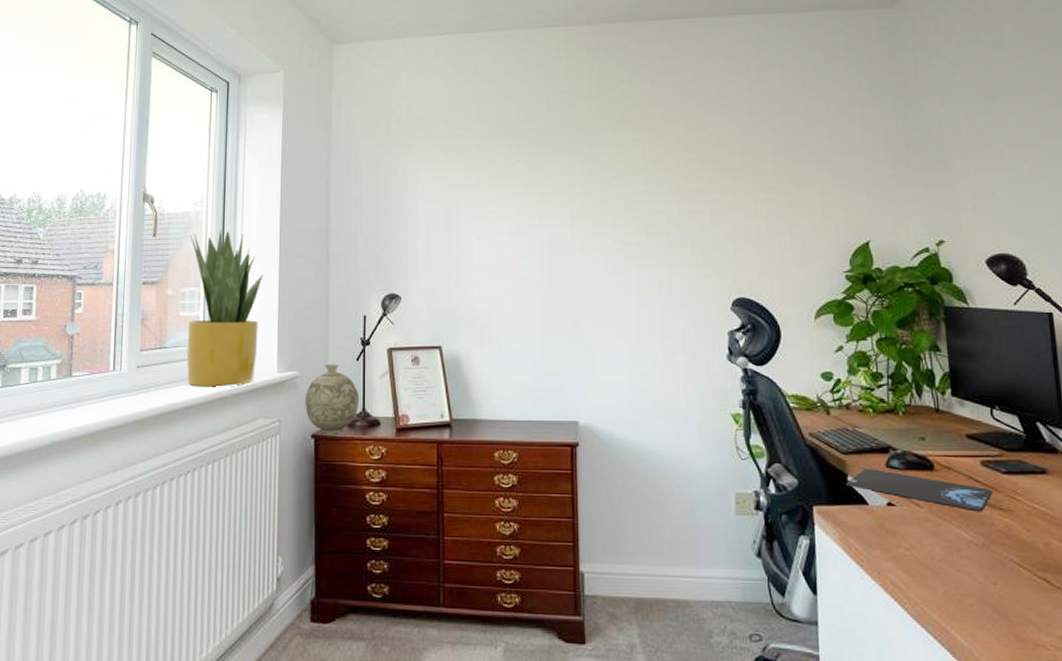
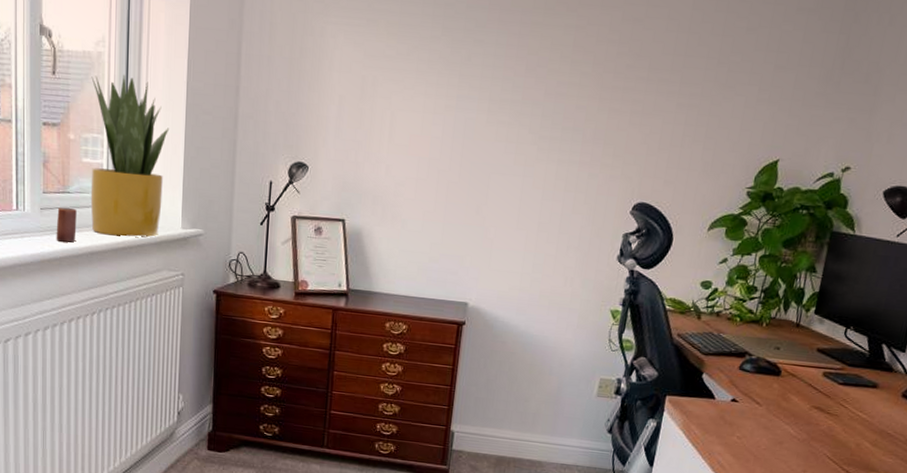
candle: none [151,364,173,399] -> present [56,208,77,243]
decorative vase: present [305,364,359,434] -> none [208,225,261,292]
mousepad: present [846,468,993,511] -> none [699,368,826,413]

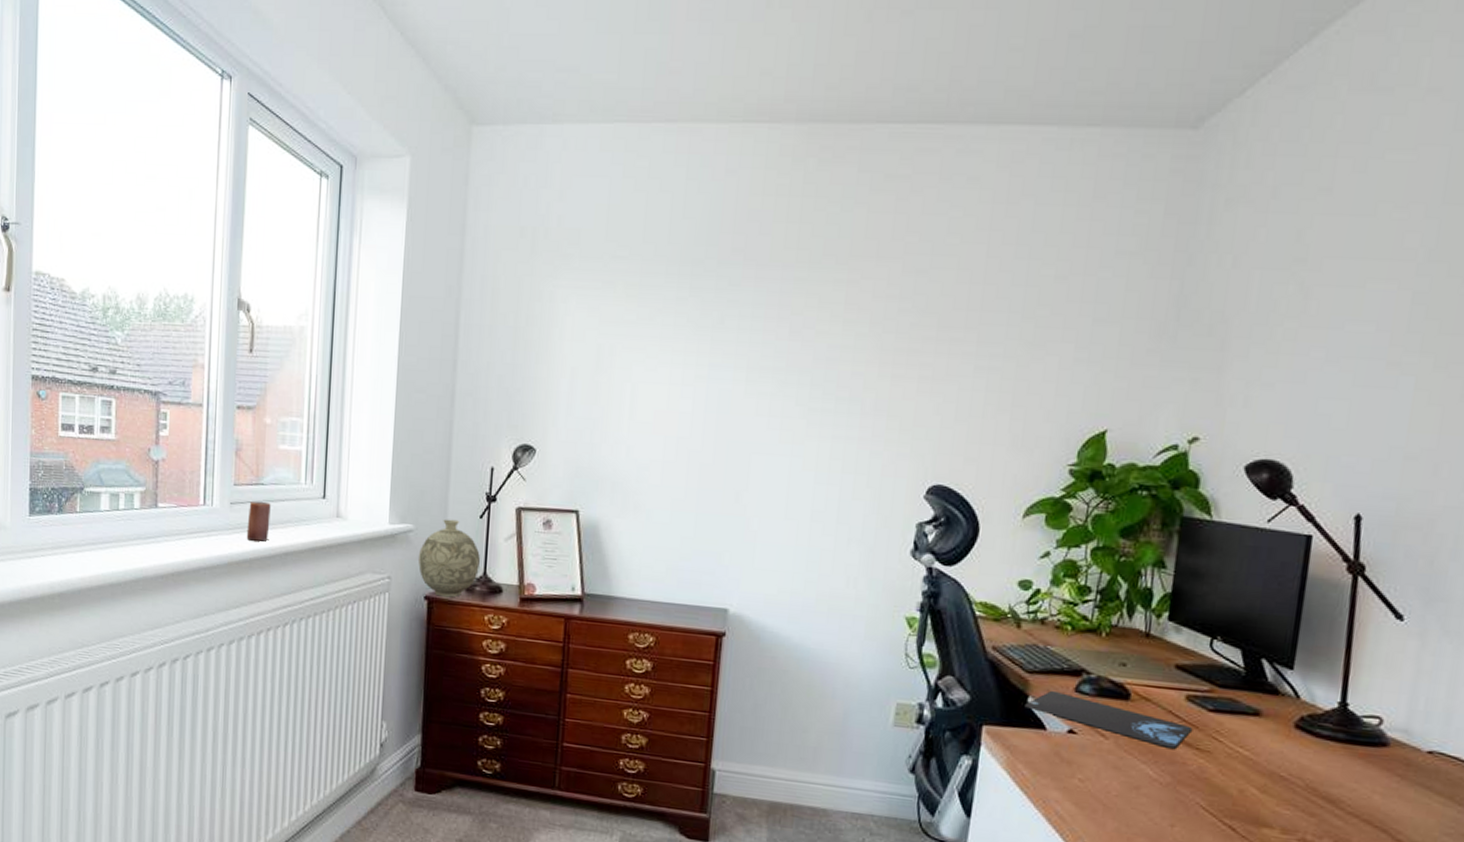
planter: present [90,74,168,237] -> none [286,350,376,535]
decorative vase: none [208,225,261,292] -> present [419,519,480,598]
mousepad: none [699,368,826,413] -> present [1024,690,1193,749]

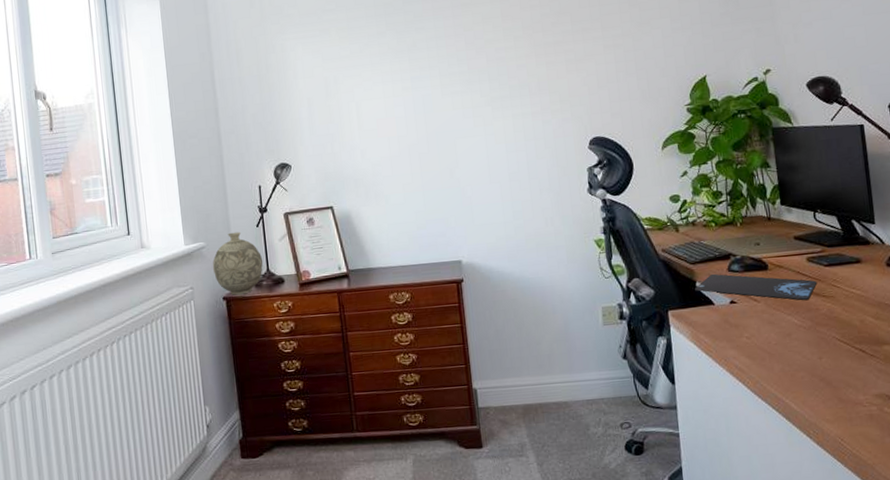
candle: present [246,502,271,542] -> none [68,247,88,281]

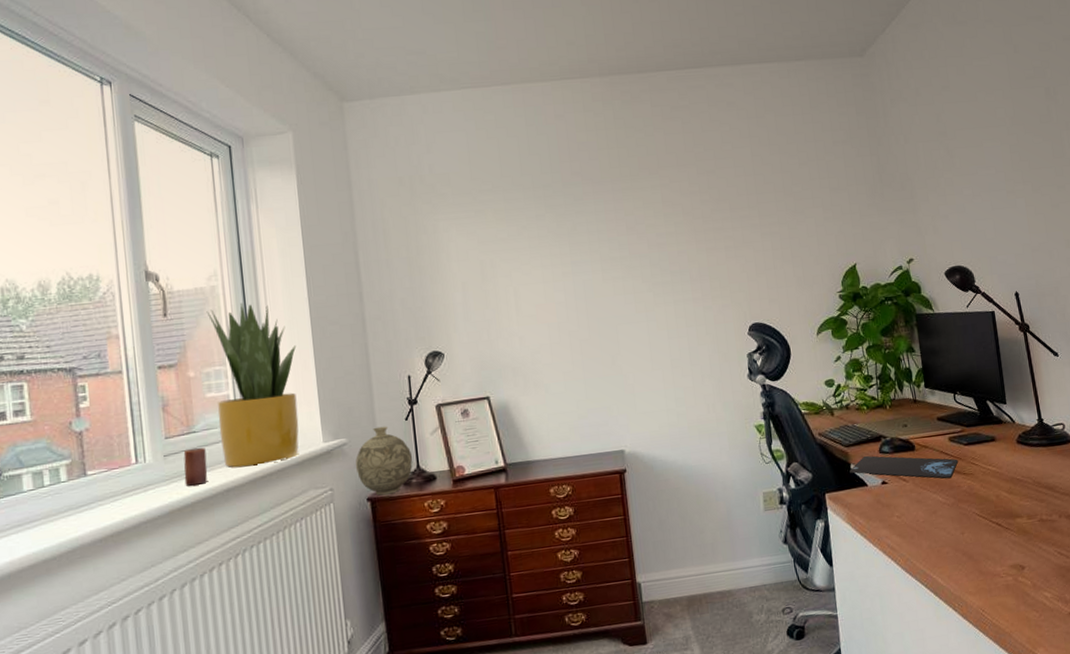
candle: none [68,247,88,281] -> present [183,448,208,486]
planter: none [85,118,164,266] -> present [206,302,299,468]

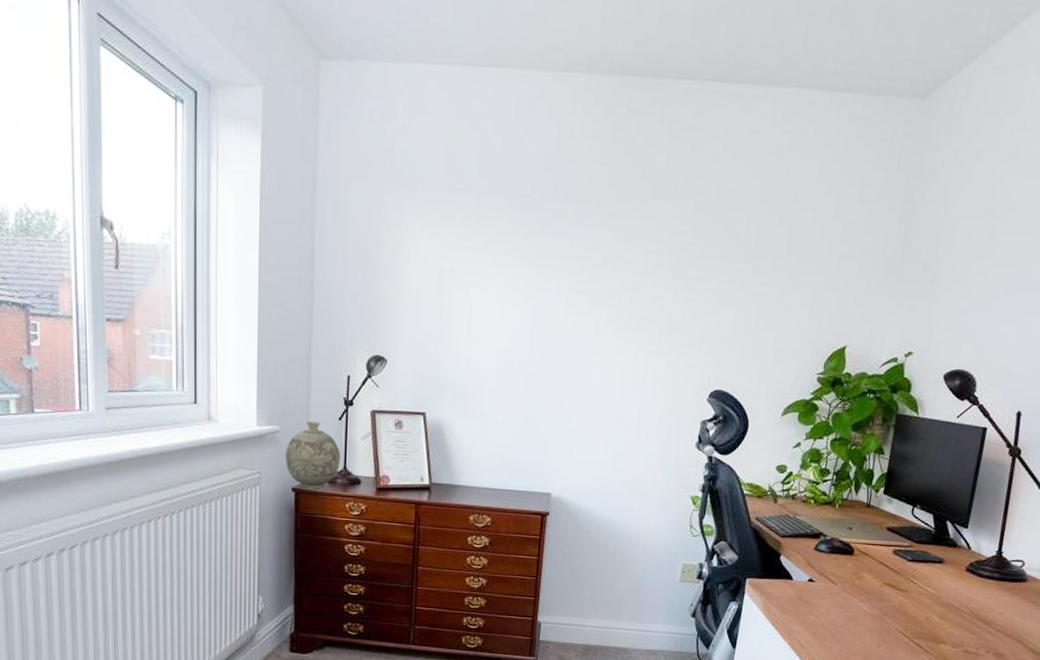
candle: present [183,448,208,486] -> none [123,407,145,443]
planter: present [206,302,299,468] -> none [157,267,240,436]
mousepad: present [849,455,959,479] -> none [778,549,897,590]

